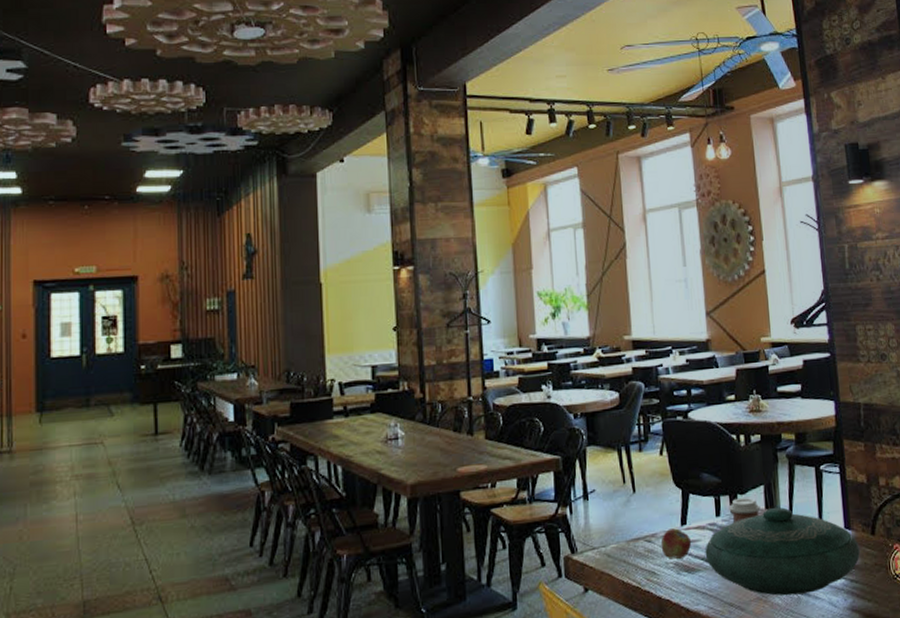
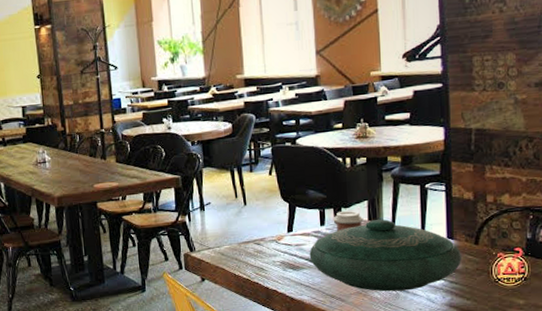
fruit: present [660,528,692,560] -> none [268,234,297,259]

